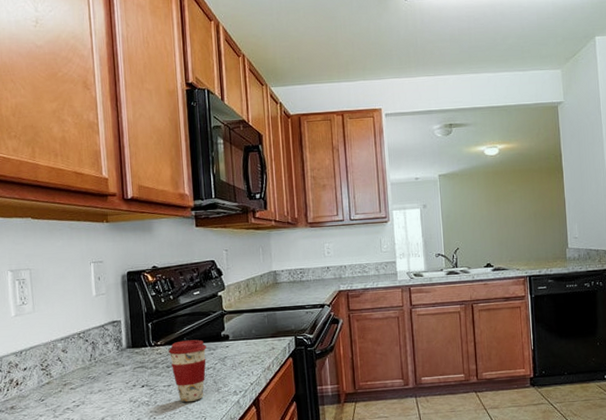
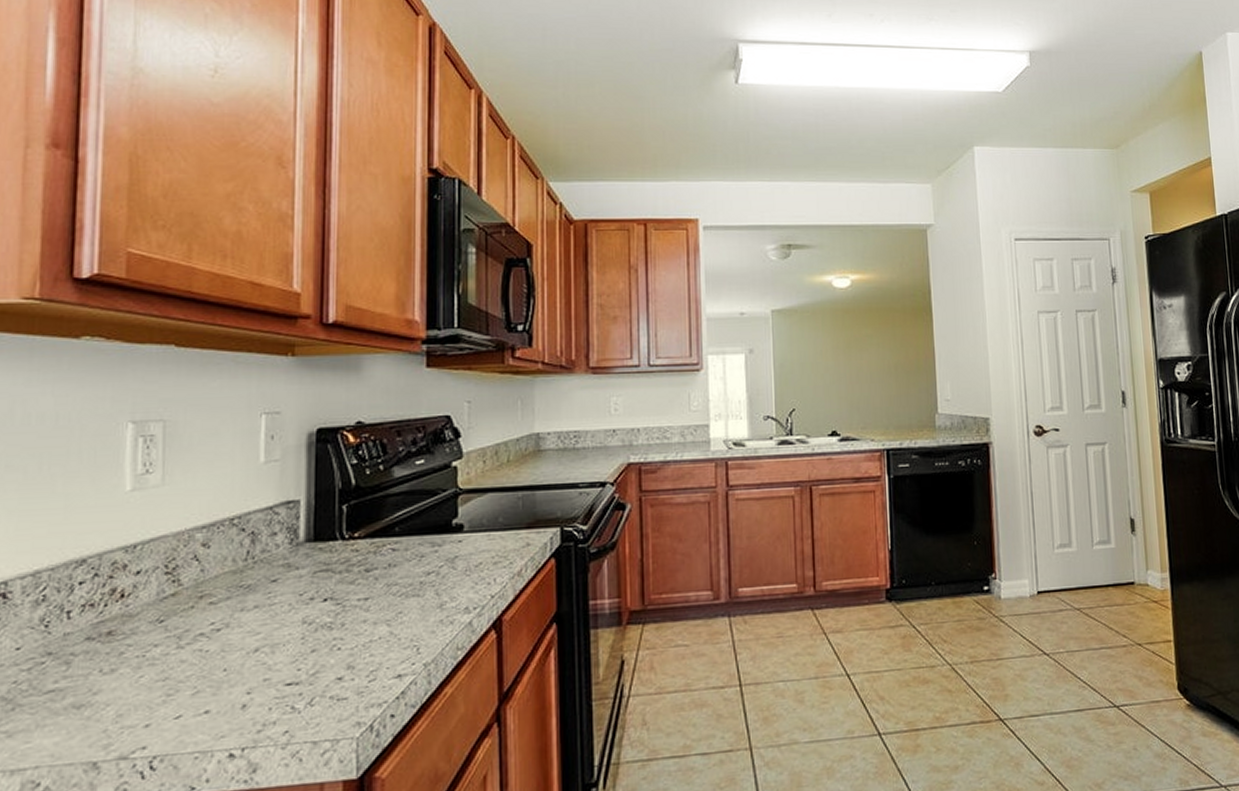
coffee cup: present [168,339,206,403] -> none [370,530,428,625]

